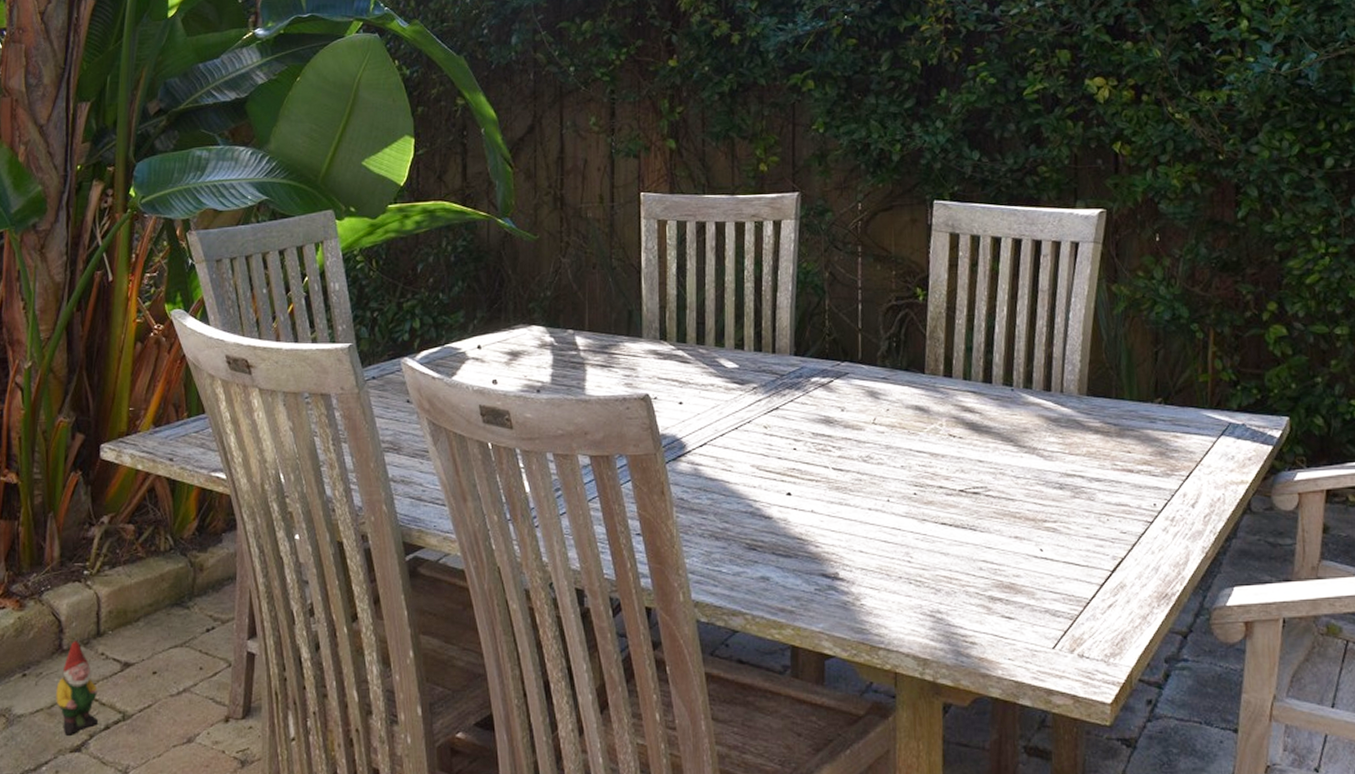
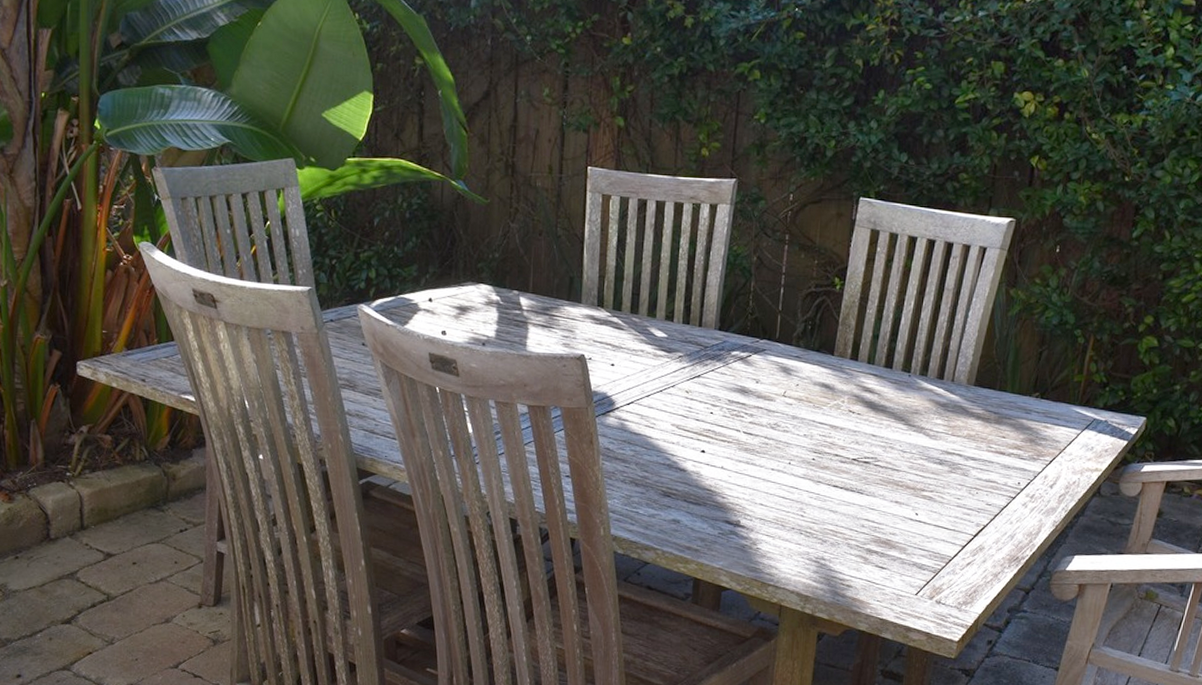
garden gnome: present [56,641,98,735] -> none [46,532,85,610]

